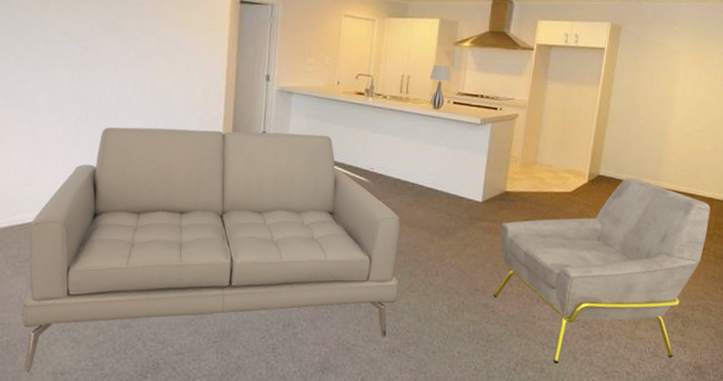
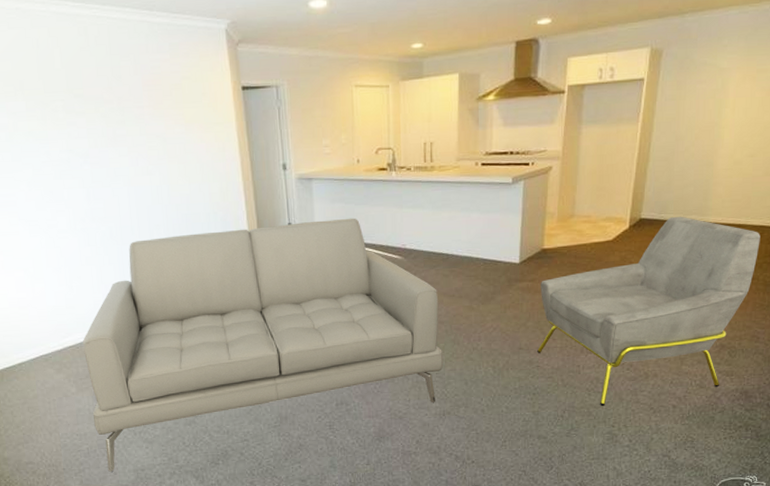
table lamp: present [429,65,451,110] -> none [453,125,477,175]

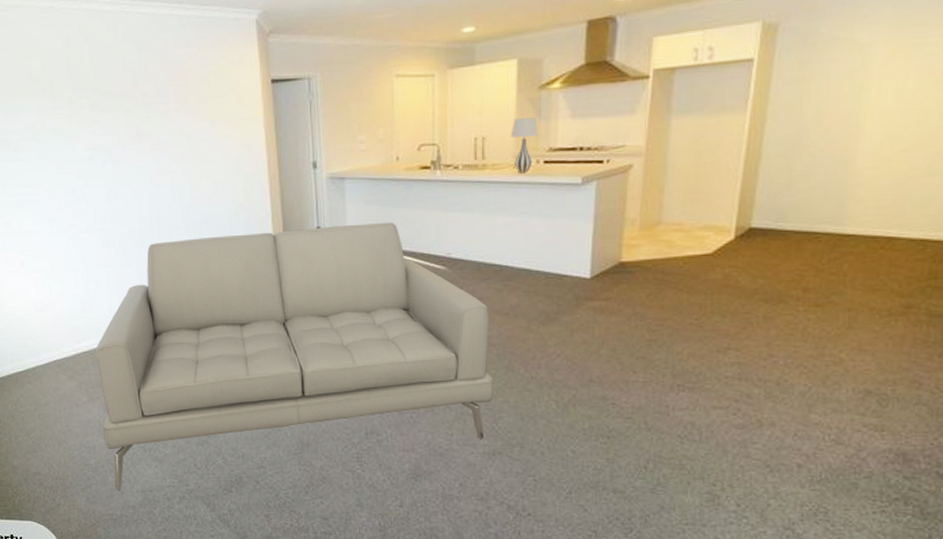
table lamp: none [453,125,477,175] -> present [510,117,538,174]
armchair: present [537,216,761,406] -> none [613,225,921,458]

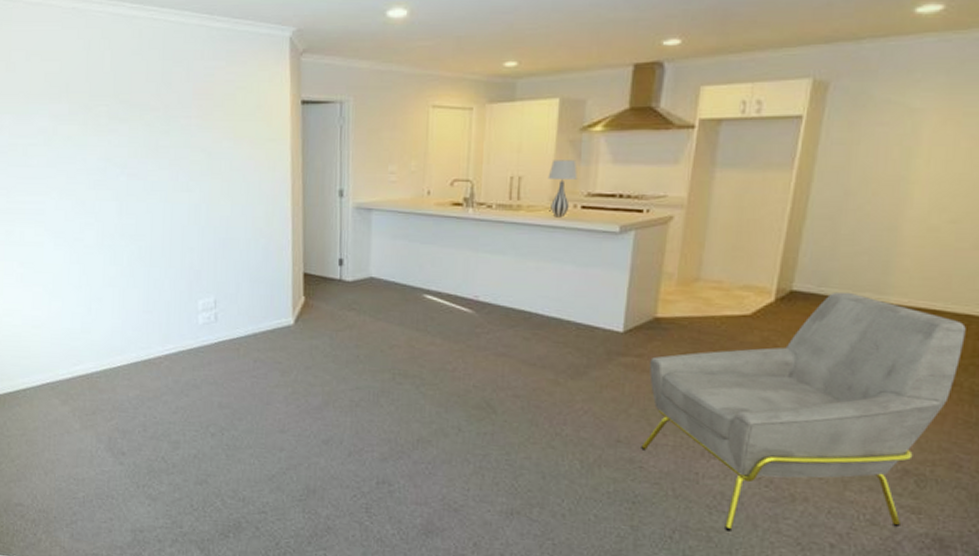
sofa: present [96,222,494,490] -> none [94,258,516,528]
armchair: none [613,225,921,458] -> present [641,291,966,531]

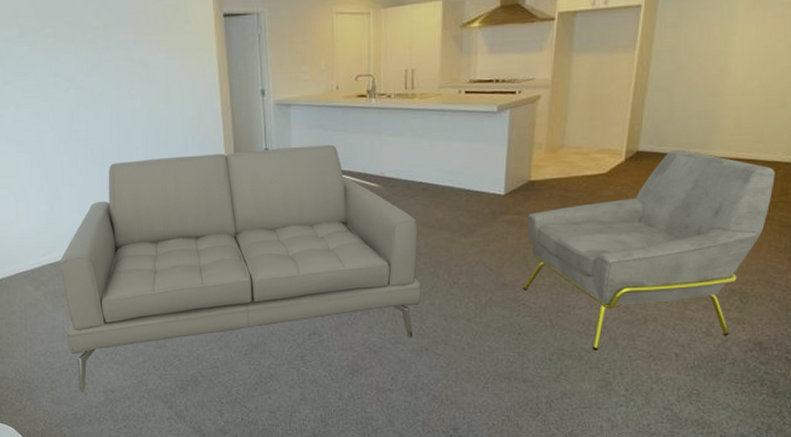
sofa: none [94,258,516,528] -> present [61,144,422,392]
table lamp: present [548,160,578,218] -> none [436,53,460,102]

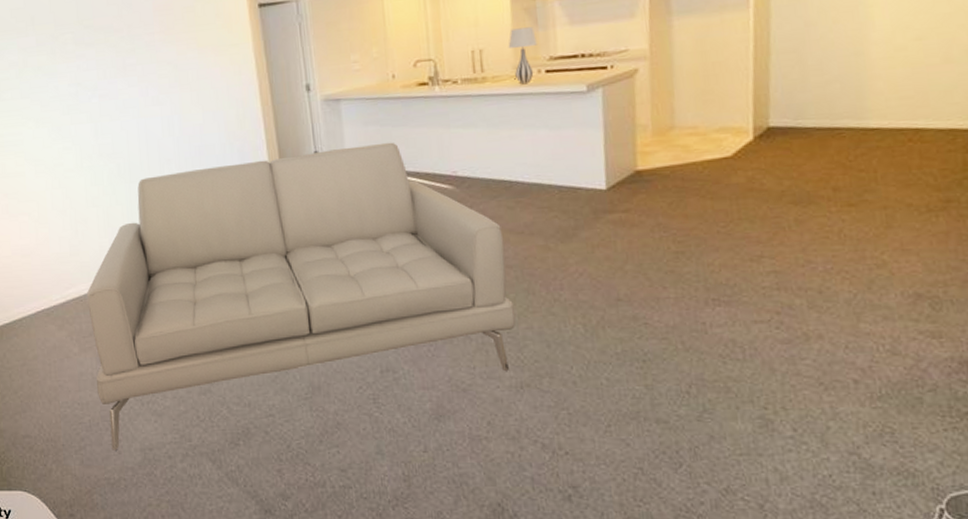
table lamp: none [436,53,460,102] -> present [508,27,537,85]
armchair: present [523,149,775,350] -> none [638,121,954,379]

